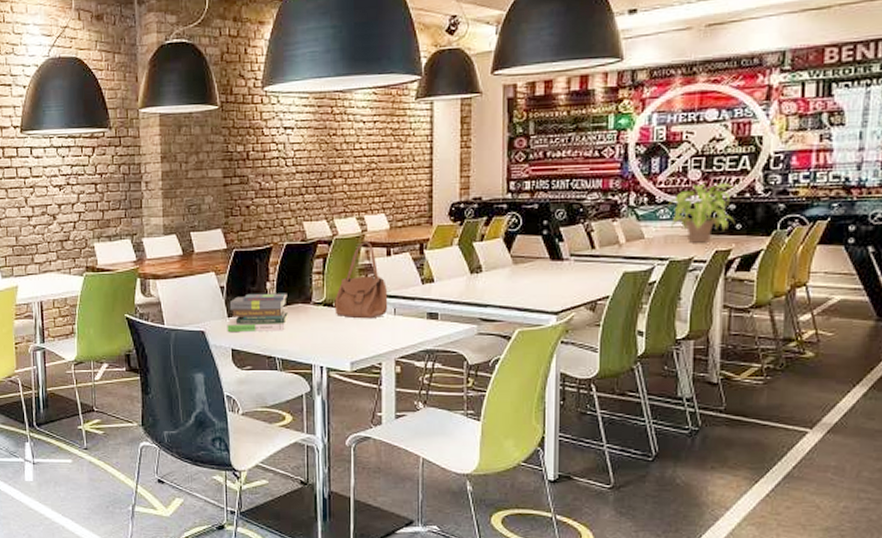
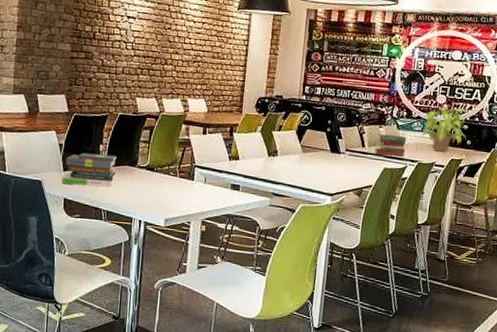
handbag: present [334,242,388,319] -> none [155,120,201,185]
books: none [608,228,651,256] -> present [374,134,407,157]

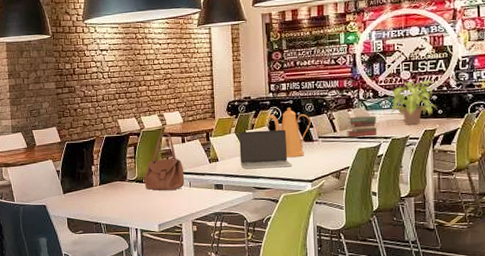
books: present [61,152,117,187] -> none [63,173,110,206]
handbag: none [155,120,201,185] -> present [144,133,185,191]
laptop: none [261,132,315,177] -> present [239,129,292,169]
coffee pot: none [297,113,341,168] -> present [268,107,311,158]

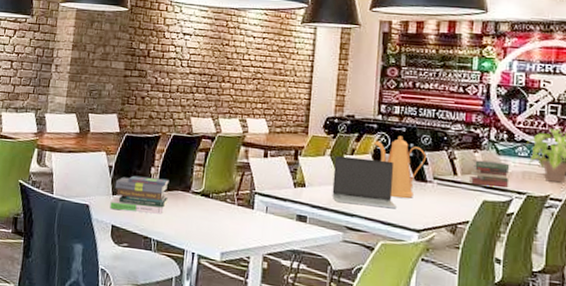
books: none [63,173,110,206] -> present [110,175,169,214]
handbag: present [144,133,185,191] -> none [211,142,262,214]

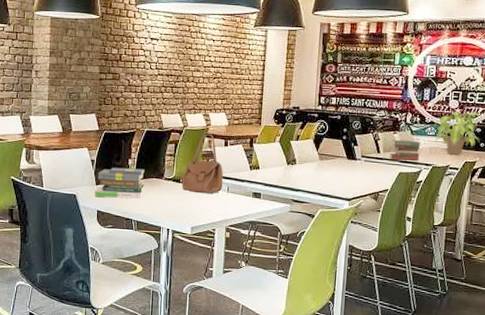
handbag: none [211,142,262,214] -> present [181,134,224,194]
laptop: present [332,155,396,209] -> none [281,141,332,183]
coffee pot: present [373,135,426,199] -> none [314,122,356,174]

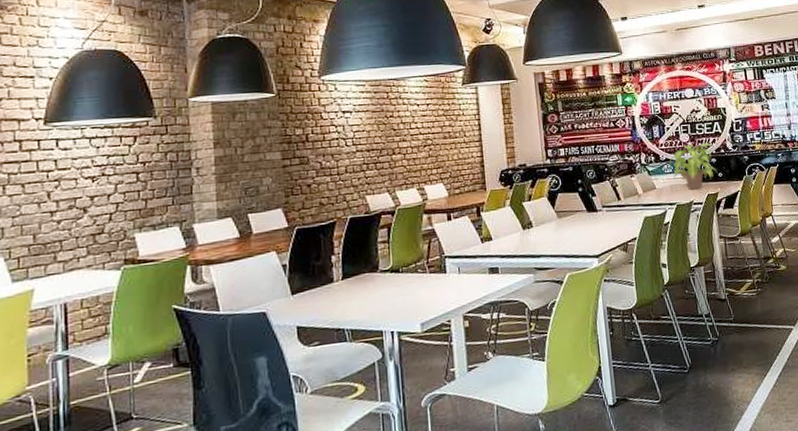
books: present [94,167,145,199] -> none [291,264,357,311]
handbag: present [181,134,224,194] -> none [401,209,453,281]
books: present [389,140,421,161] -> none [630,181,662,205]

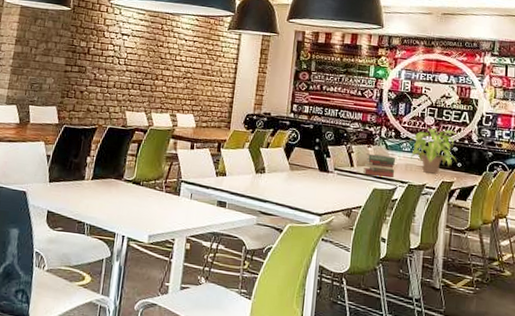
books: none [630,181,662,205] -> present [363,153,396,177]

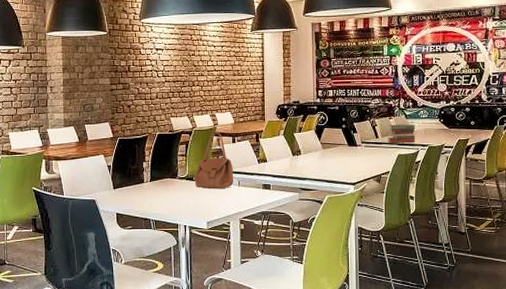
handbag: none [141,135,187,200] -> present [194,132,234,189]
plant: present [410,128,457,174] -> none [426,93,470,134]

